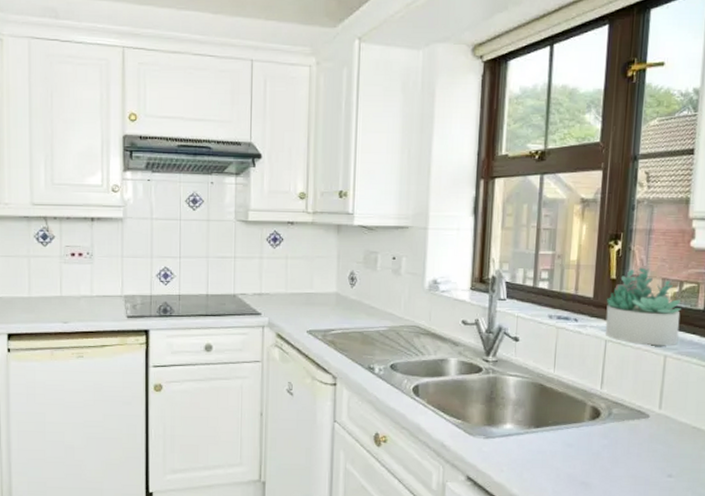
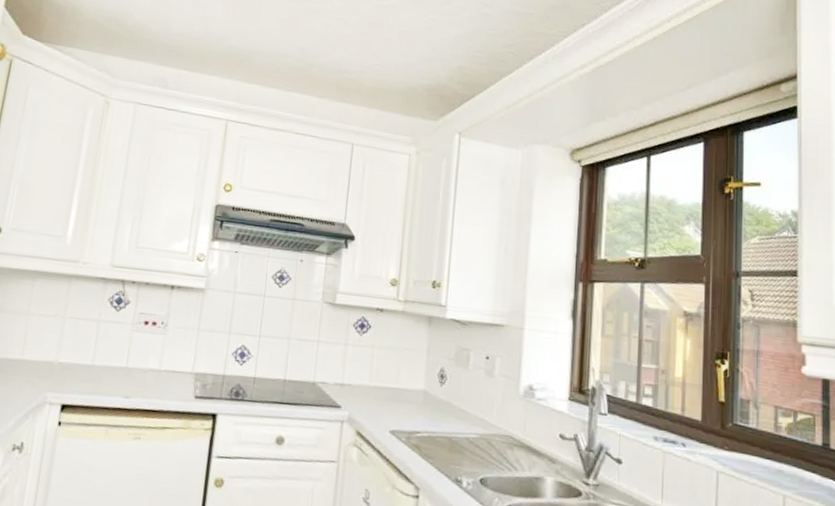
succulent plant: present [605,267,681,346] -> none [715,391,797,485]

